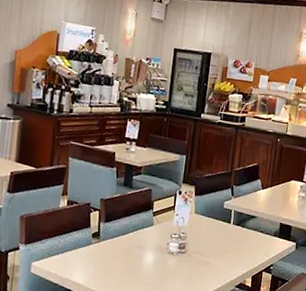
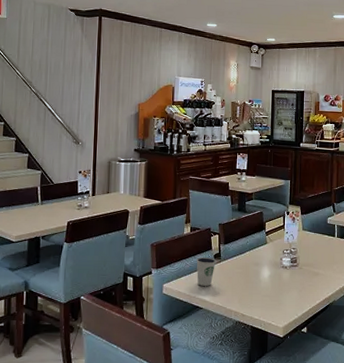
dixie cup: none [71,234,95,268] -> present [196,257,217,286]

